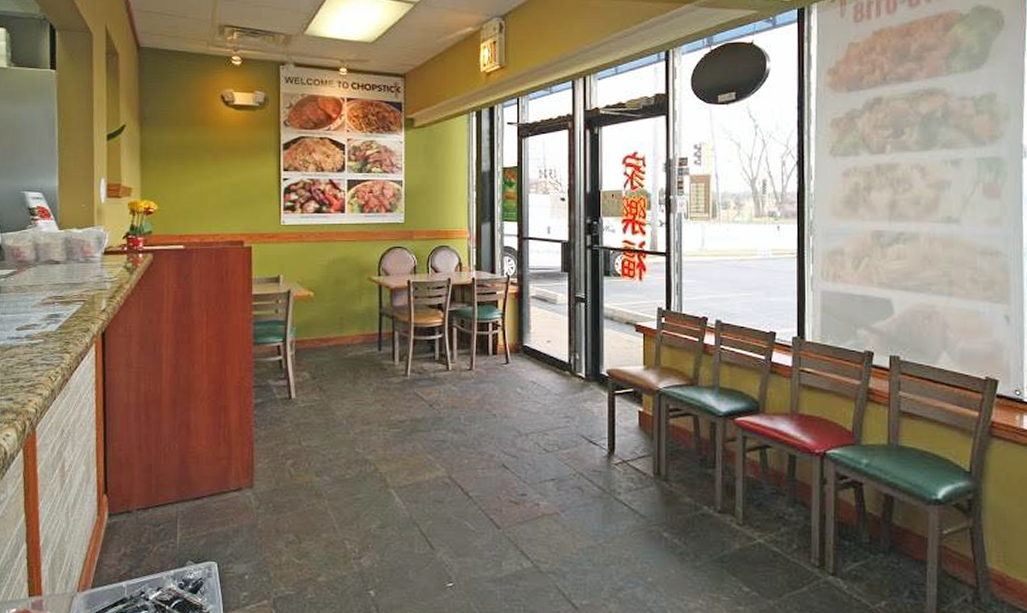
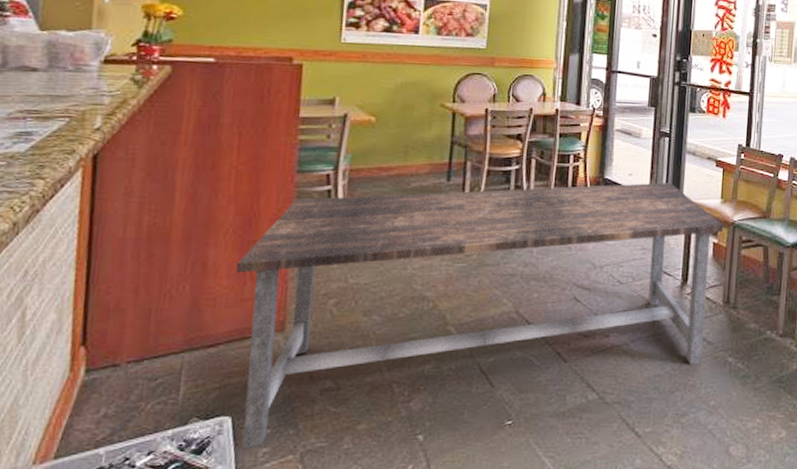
dining table: none [213,349,648,591] -> present [236,182,723,449]

